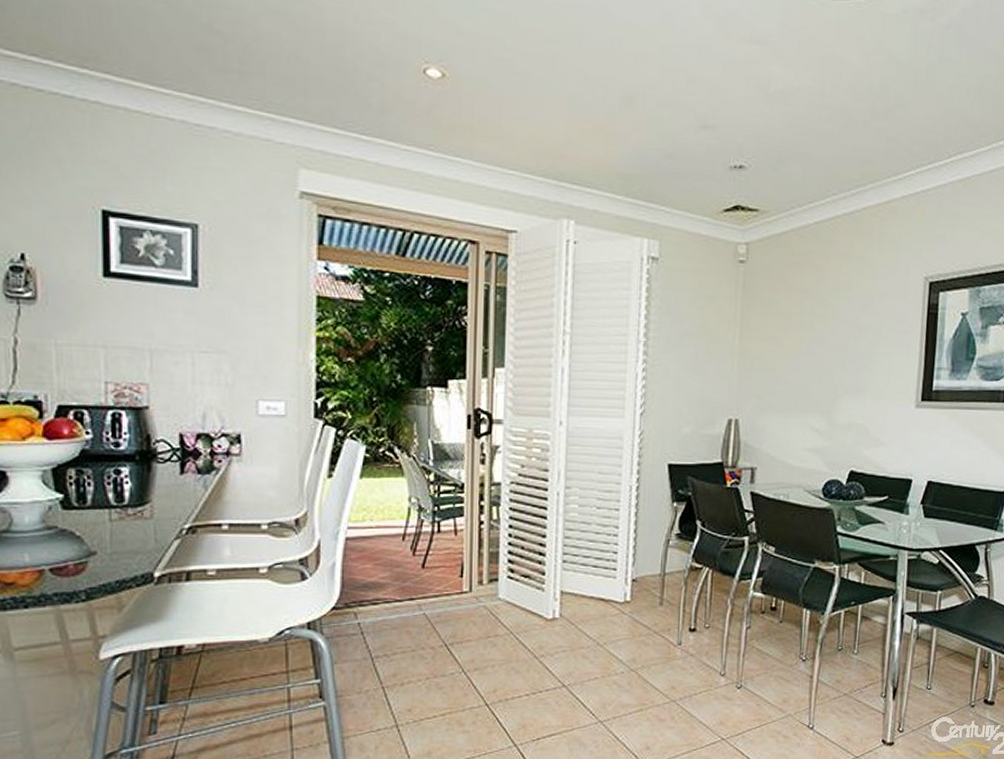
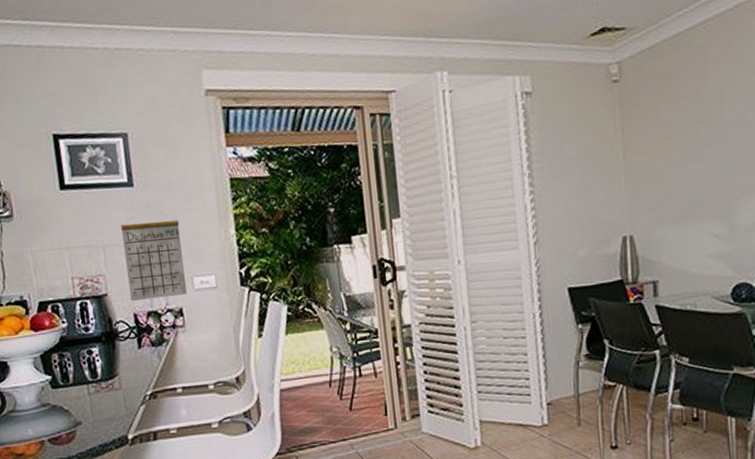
calendar: none [176,311,249,420] -> present [121,205,188,301]

